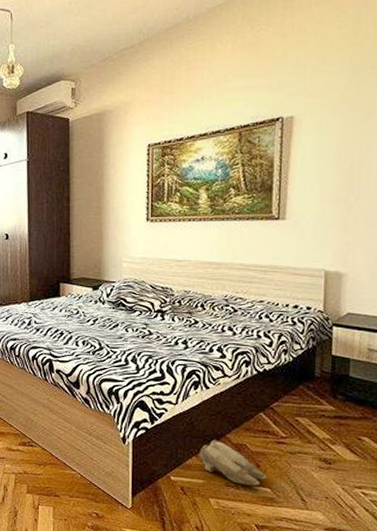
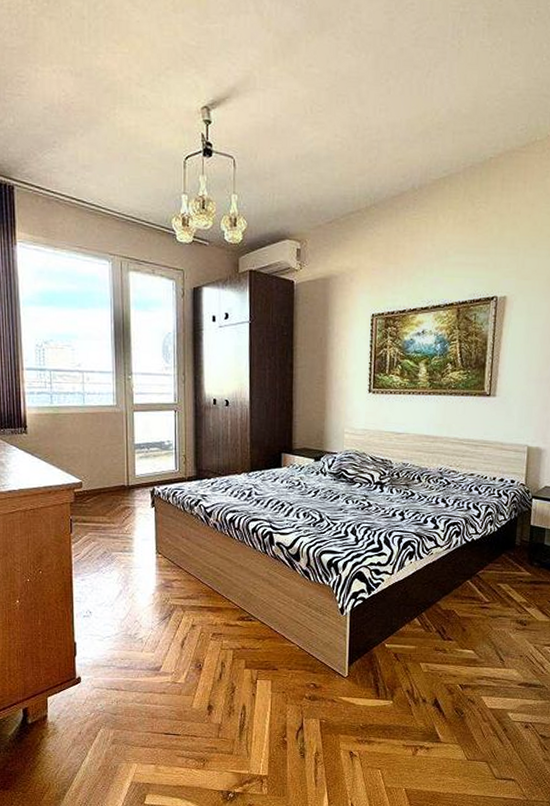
slippers: present [199,439,267,486] -> none [412,607,471,649]

